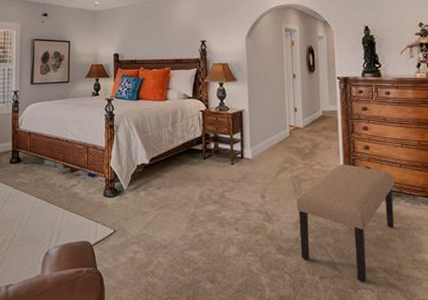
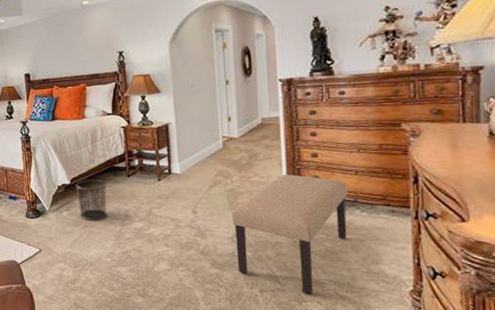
waste bin: none [154,160,184,203] -> present [75,179,107,221]

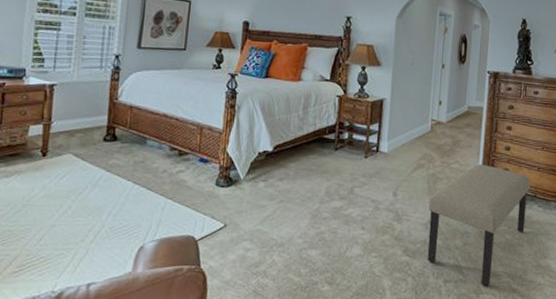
waste bin: present [75,179,107,221] -> none [277,148,313,196]

